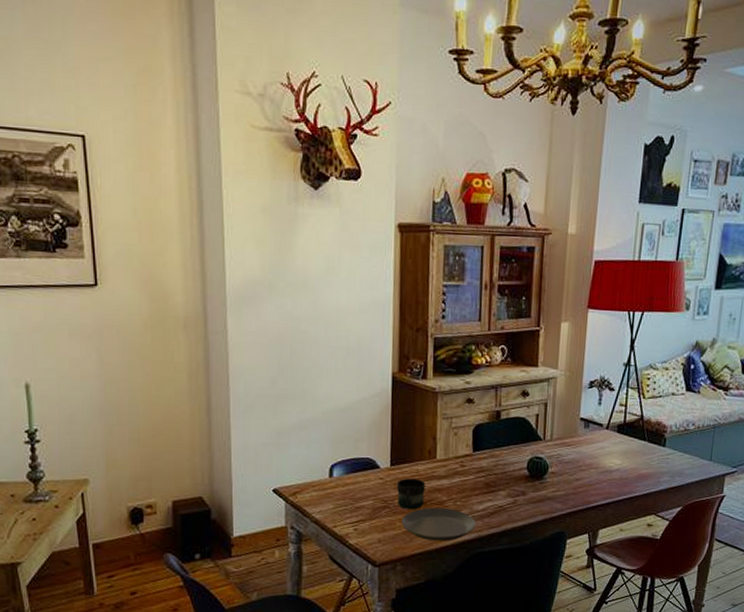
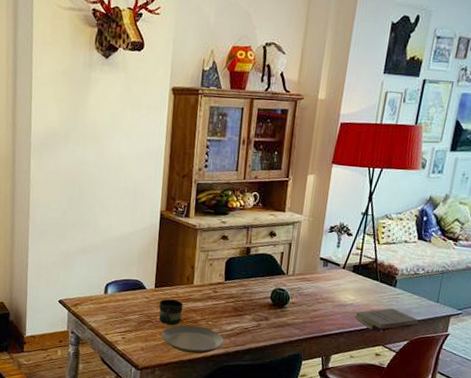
books: none [622,471,692,498] -> present [354,308,419,331]

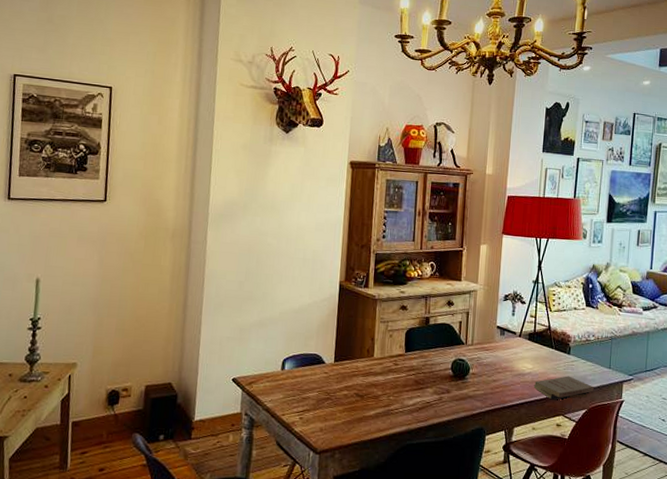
mug: present [159,299,183,326] -> none [338,373,364,403]
plate: present [161,324,224,354] -> none [341,401,407,433]

